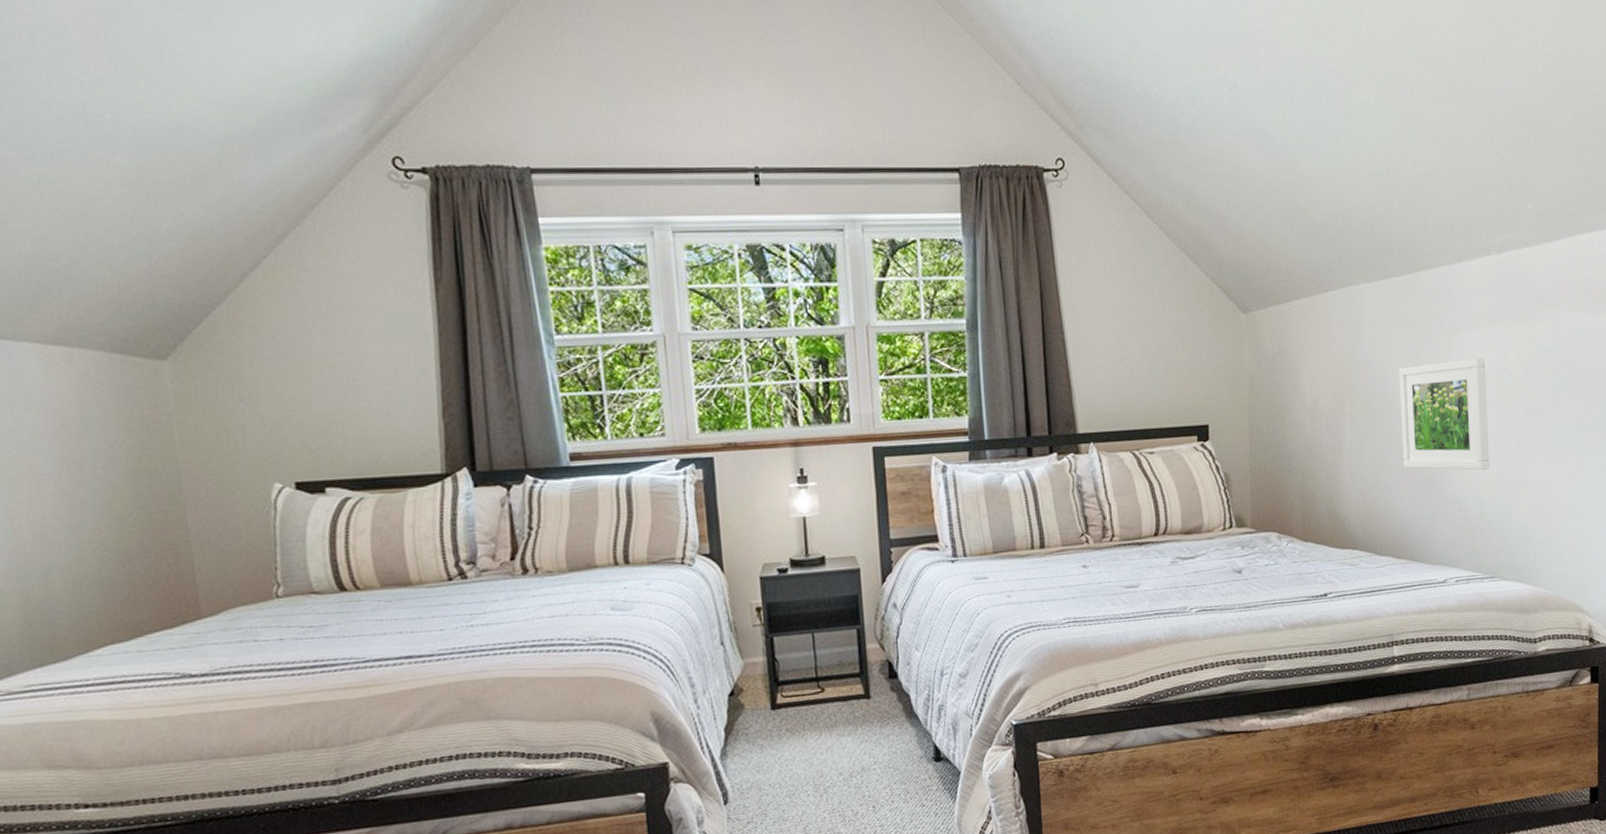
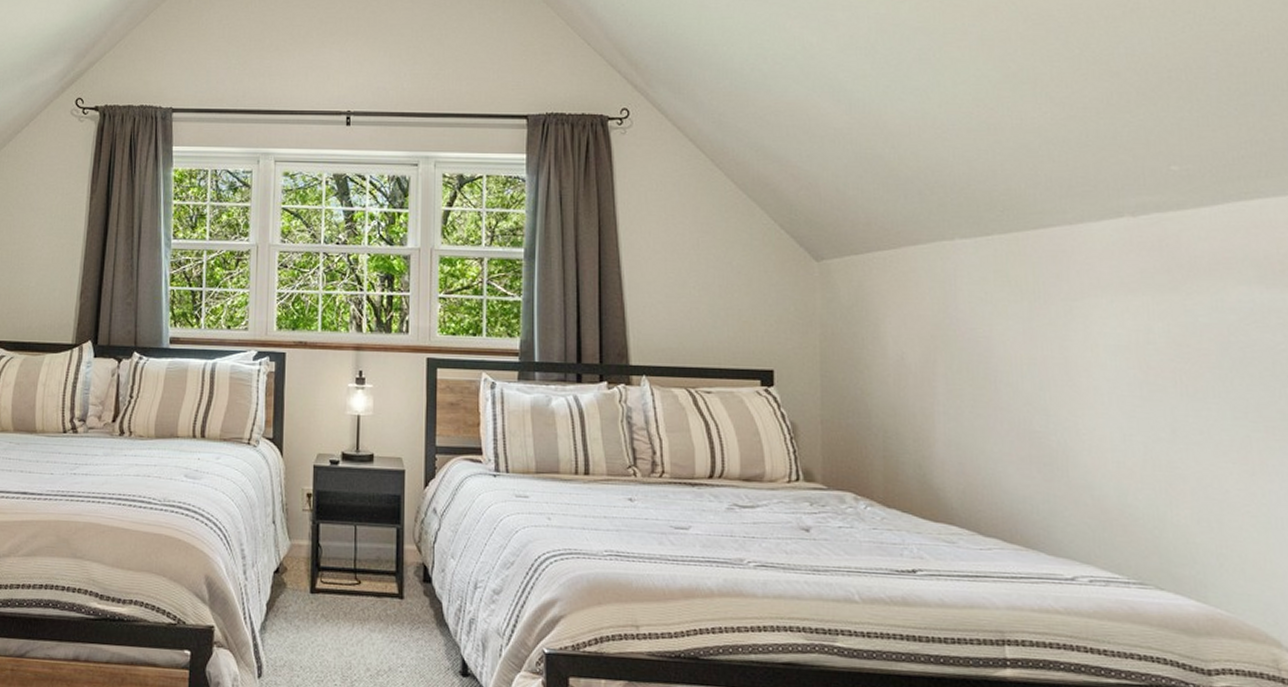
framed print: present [1399,357,1489,471] -> none [1006,327,1132,455]

